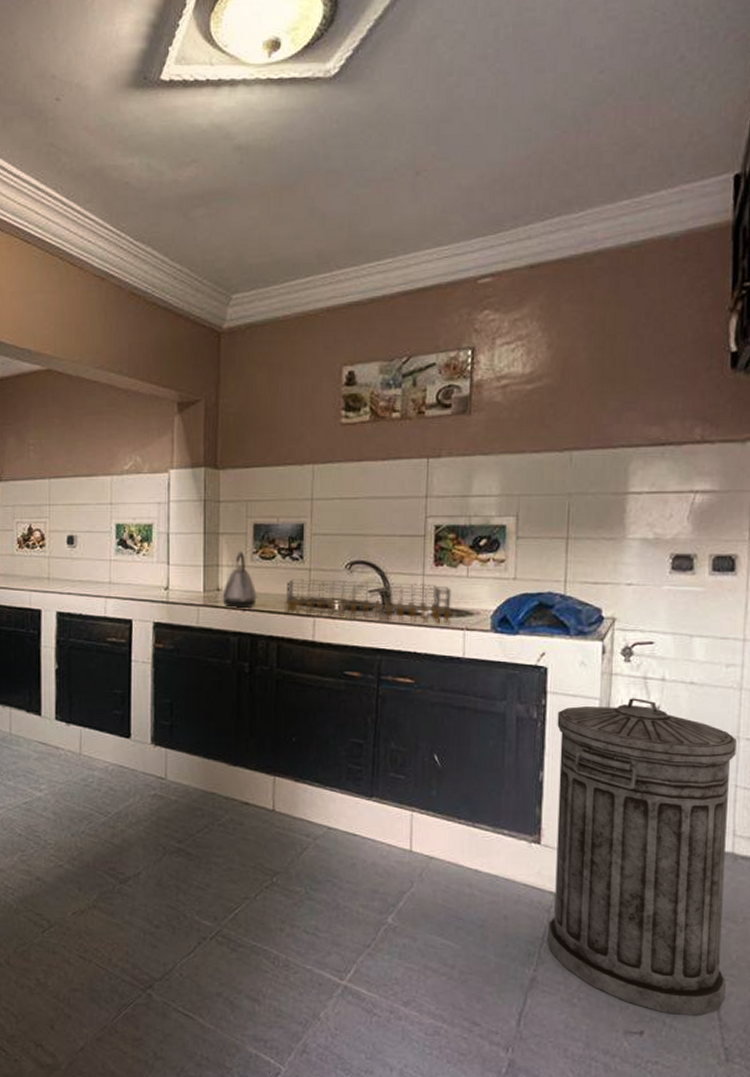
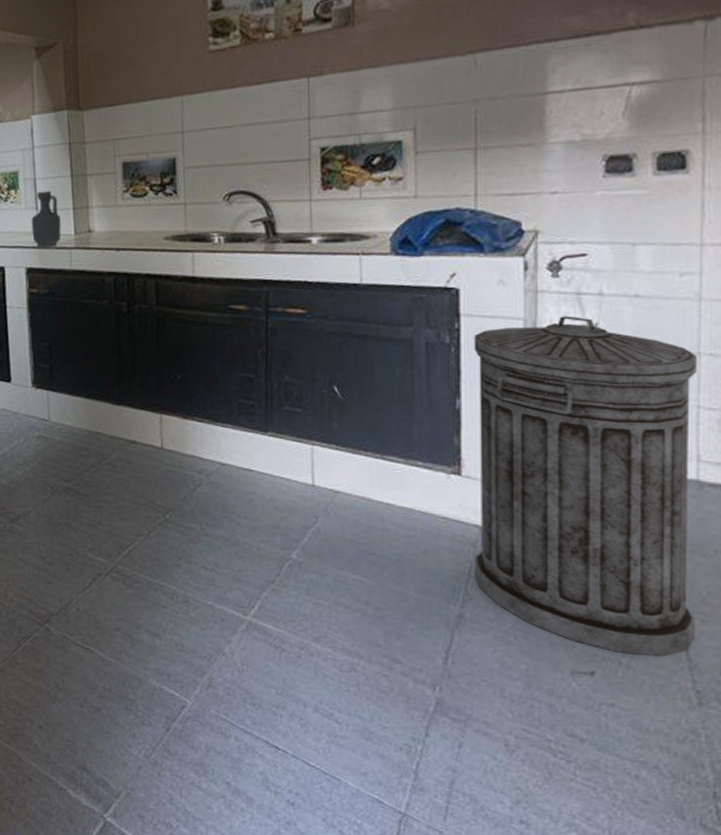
ceramic jug: none [162,546,191,603] -> present [31,190,62,248]
kettle: present [221,551,258,609] -> none [93,191,132,249]
dish rack: present [285,579,451,625] -> none [160,209,344,252]

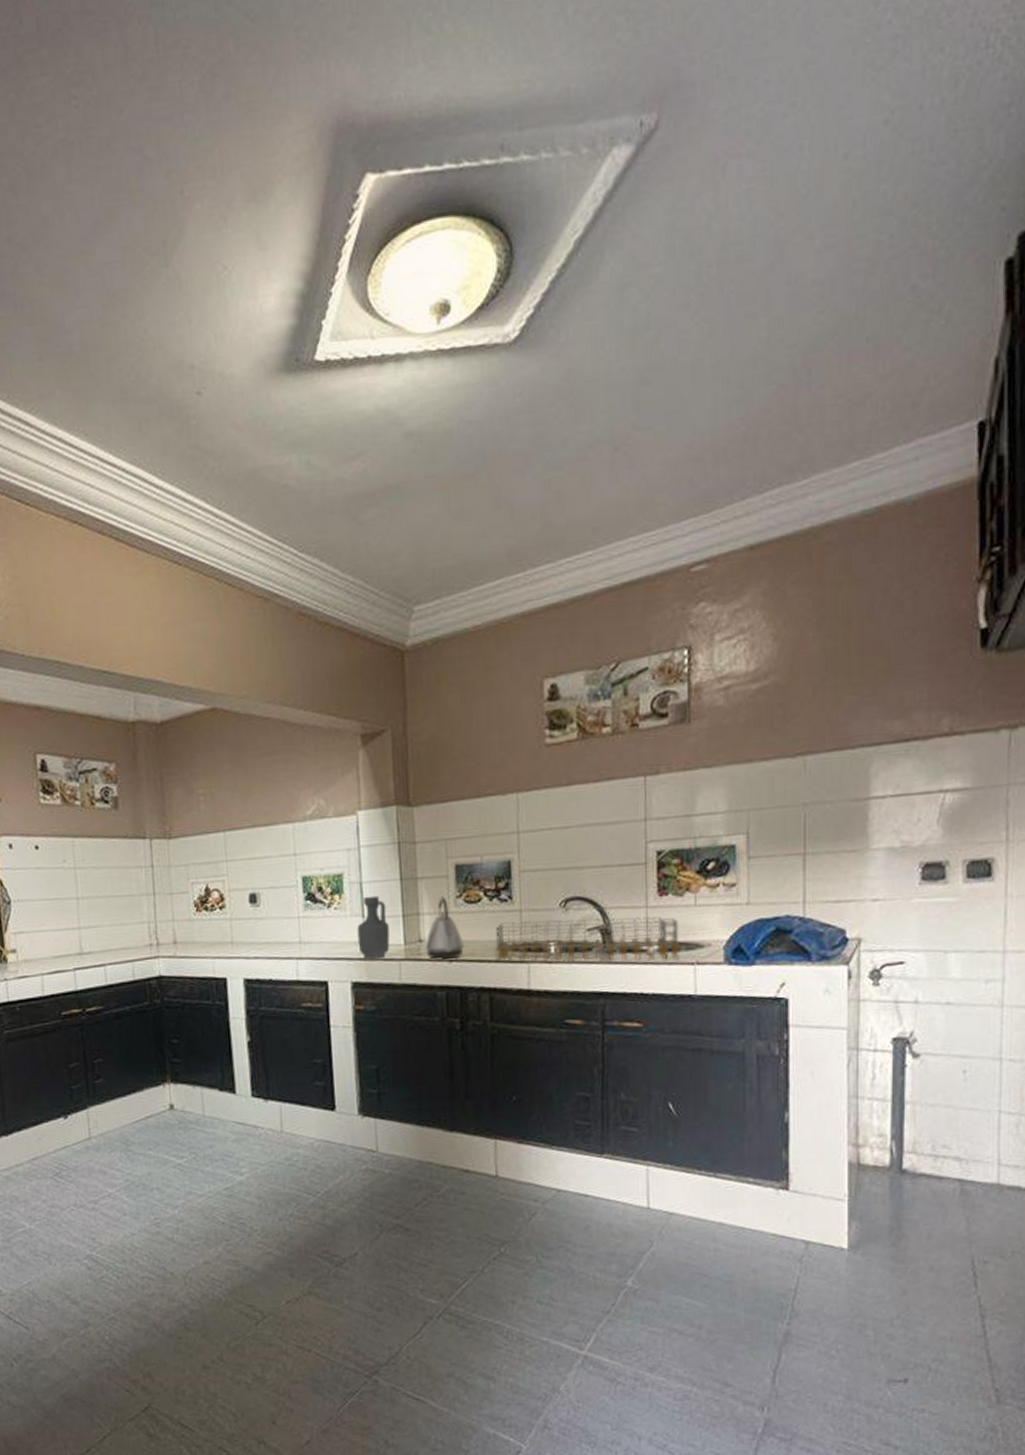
kettle: none [93,191,132,249] -> present [424,896,465,960]
dish rack: none [160,209,344,252] -> present [495,916,679,963]
trash can: present [474,316,697,657] -> none [801,1024,999,1359]

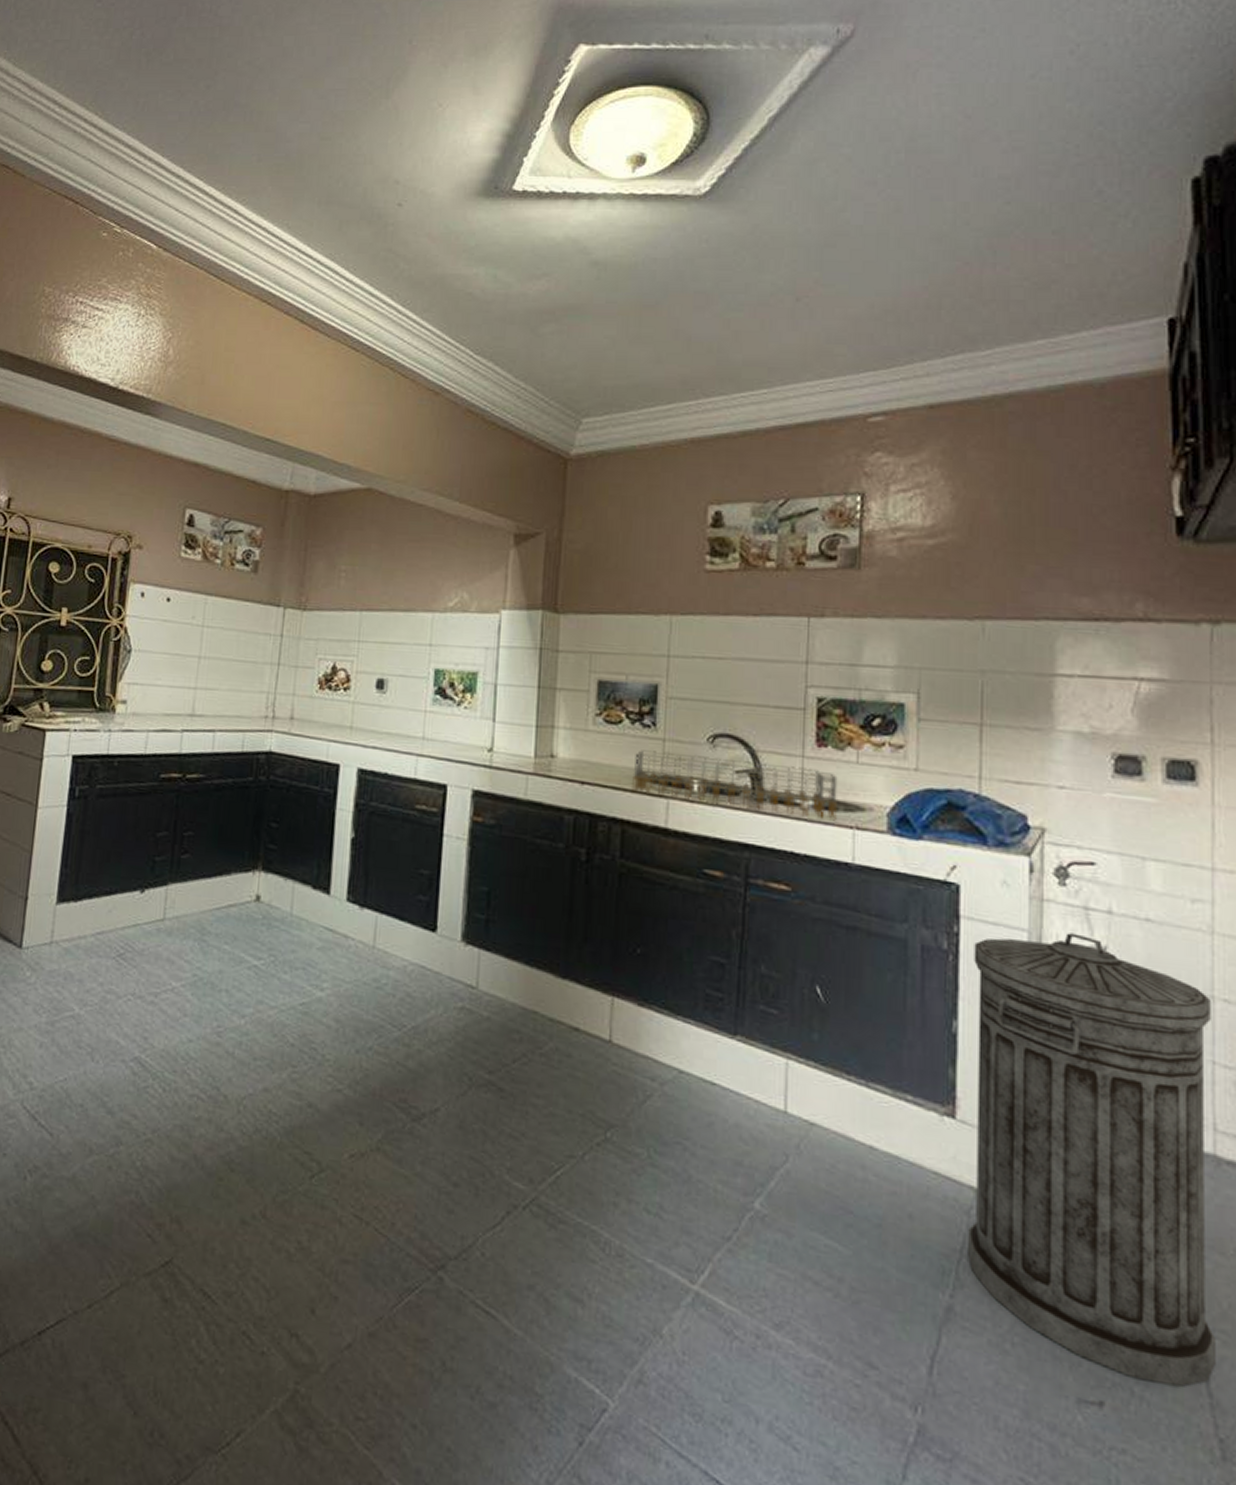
ceramic jug: present [357,895,390,960] -> none [484,699,520,770]
kettle: present [424,896,465,960] -> none [555,712,600,782]
trash can: none [801,1024,999,1359] -> present [968,933,1216,1388]

